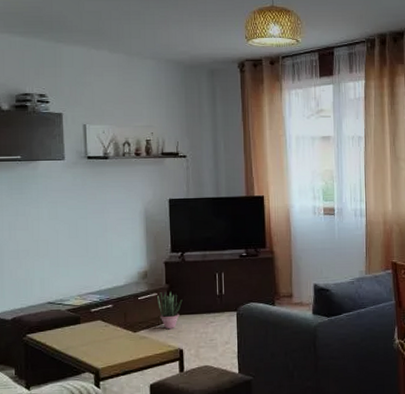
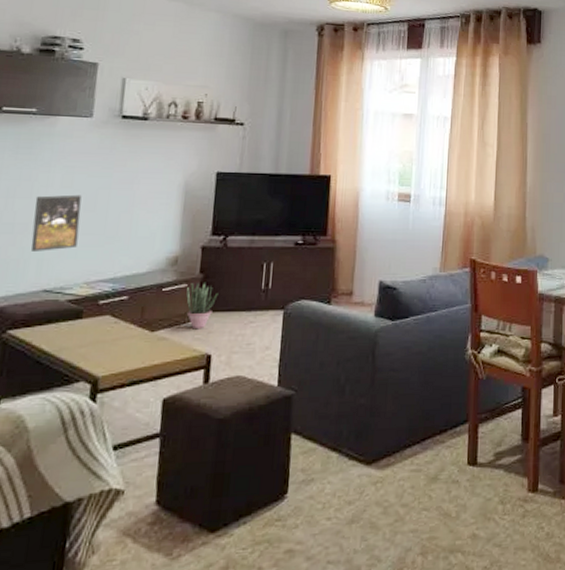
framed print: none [31,224,68,272] -> present [31,194,82,251]

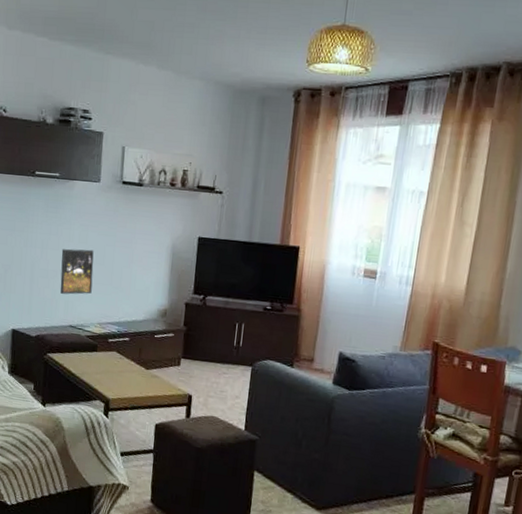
potted plant: present [186,282,219,330] -> none [173,333,199,373]

